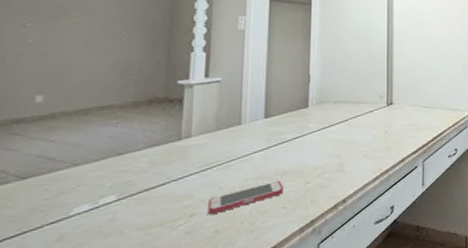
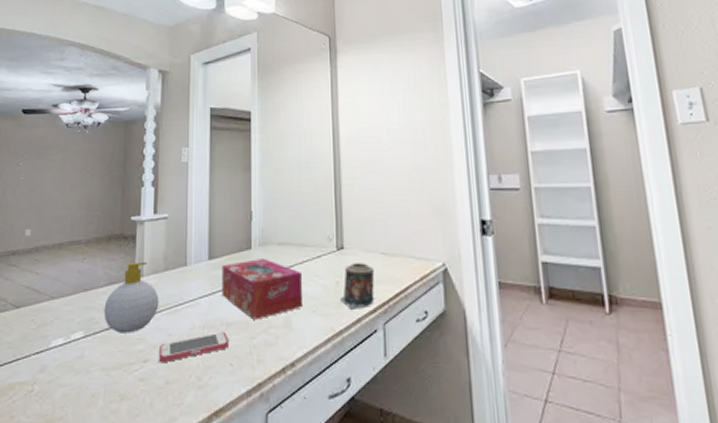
soap bottle: none [142,123,210,193] -> present [104,261,159,333]
tissue box: none [277,115,355,168] -> present [222,259,302,320]
candle: none [387,115,418,152] -> present [339,263,375,309]

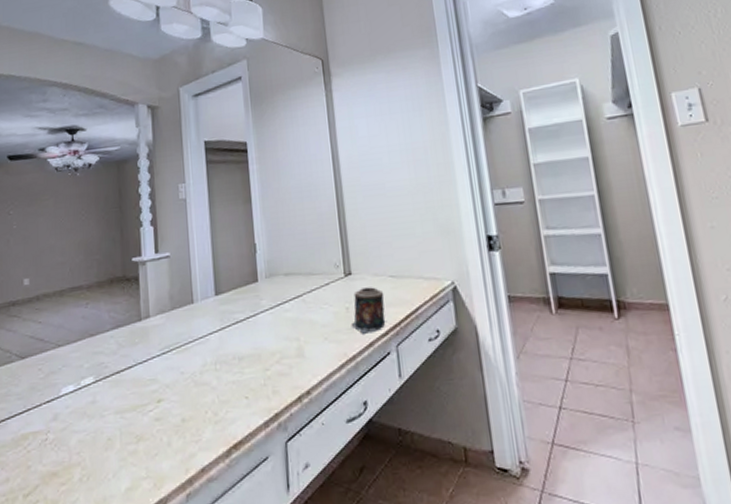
soap bottle: present [104,261,159,333] -> none [112,302,169,376]
smartphone: present [159,331,229,363] -> none [172,365,243,402]
tissue box: present [222,259,302,320] -> none [229,290,314,352]

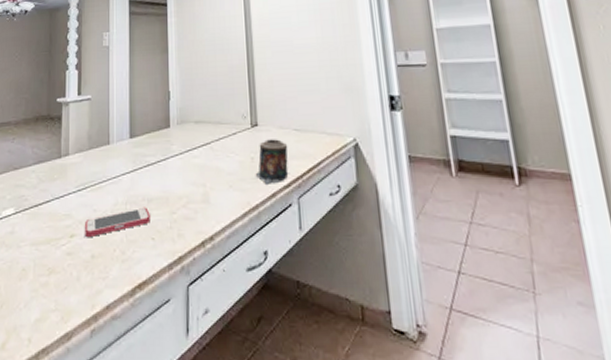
smartphone: none [172,365,243,402] -> present [85,207,150,238]

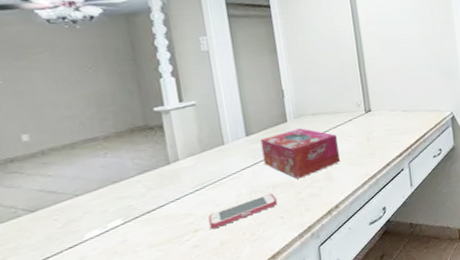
tissue box: none [142,136,219,195] -> present [260,128,340,179]
candle: present [255,139,289,184] -> none [371,120,400,157]

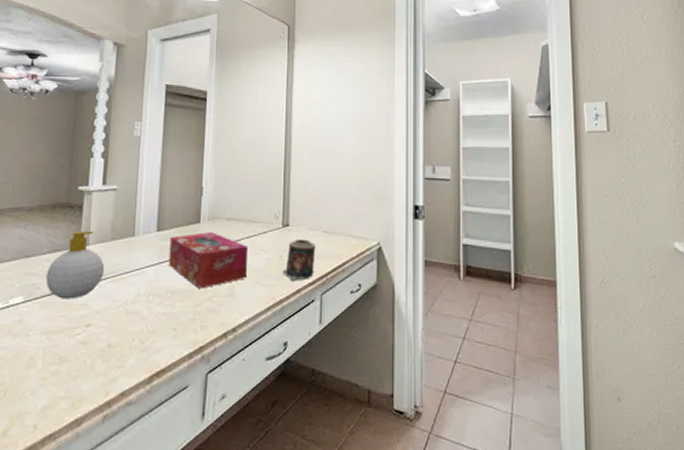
soap bottle: none [140,147,202,214] -> present [46,231,105,299]
smartphone: present [208,192,277,229] -> none [102,299,173,328]
candle: none [371,120,400,157] -> present [282,239,316,281]

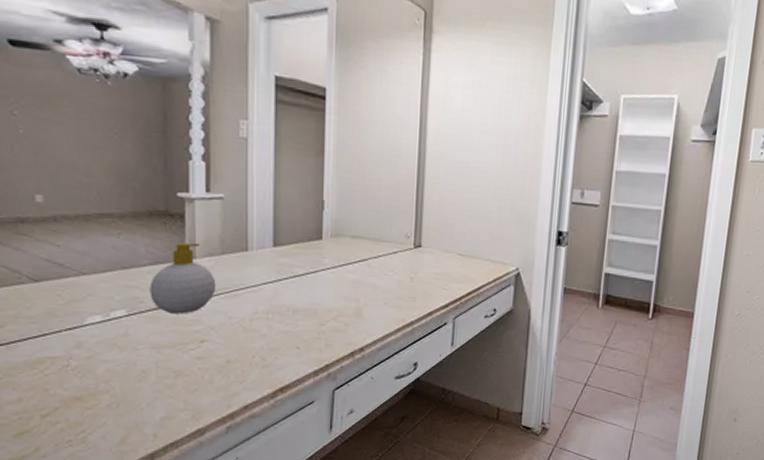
tissue box: present [168,232,247,289] -> none [288,250,375,308]
candle: present [282,239,316,281] -> none [413,261,451,304]

